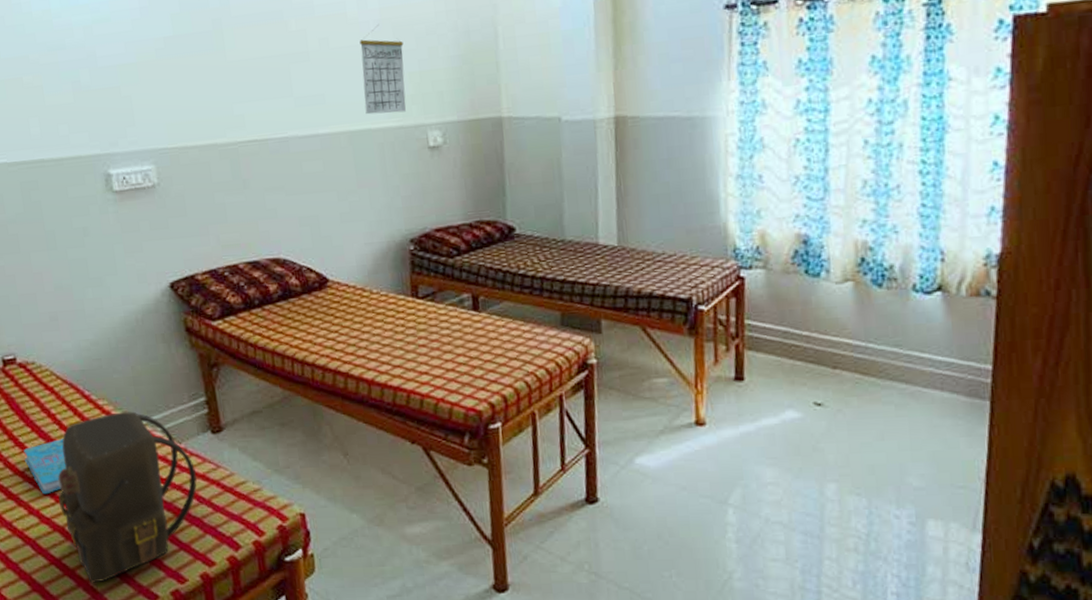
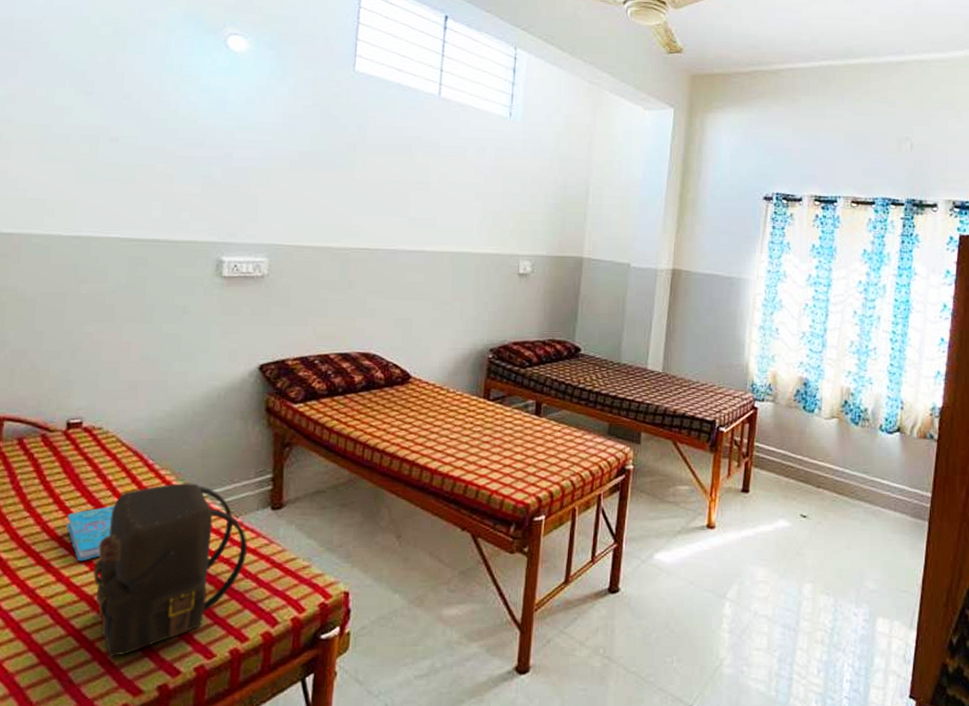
calendar: present [360,25,407,115] -> none [469,170,511,243]

